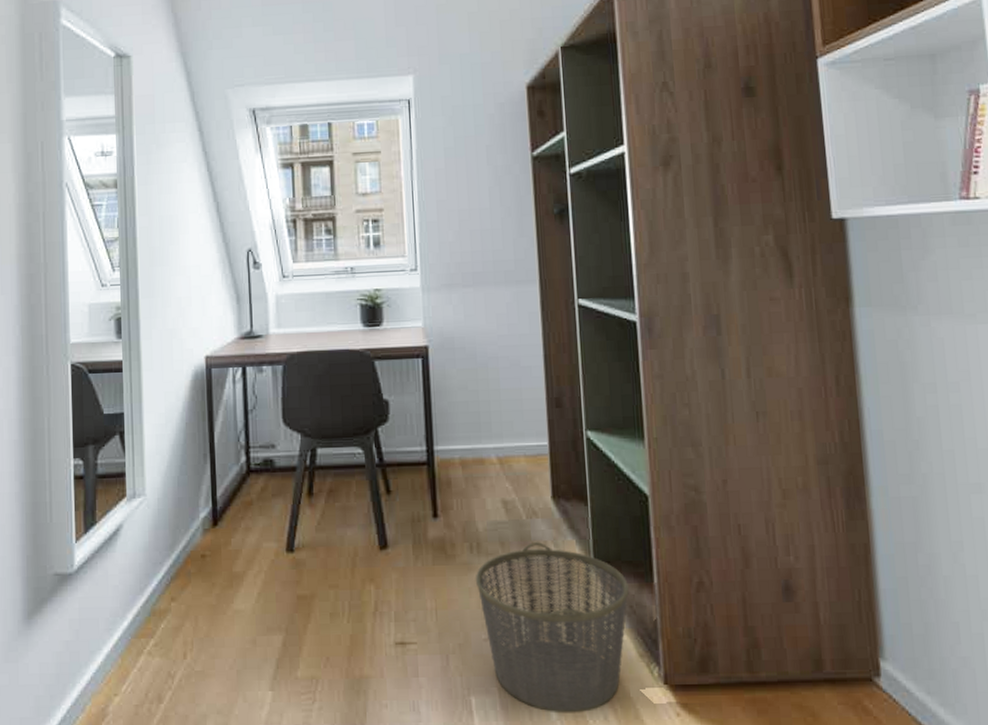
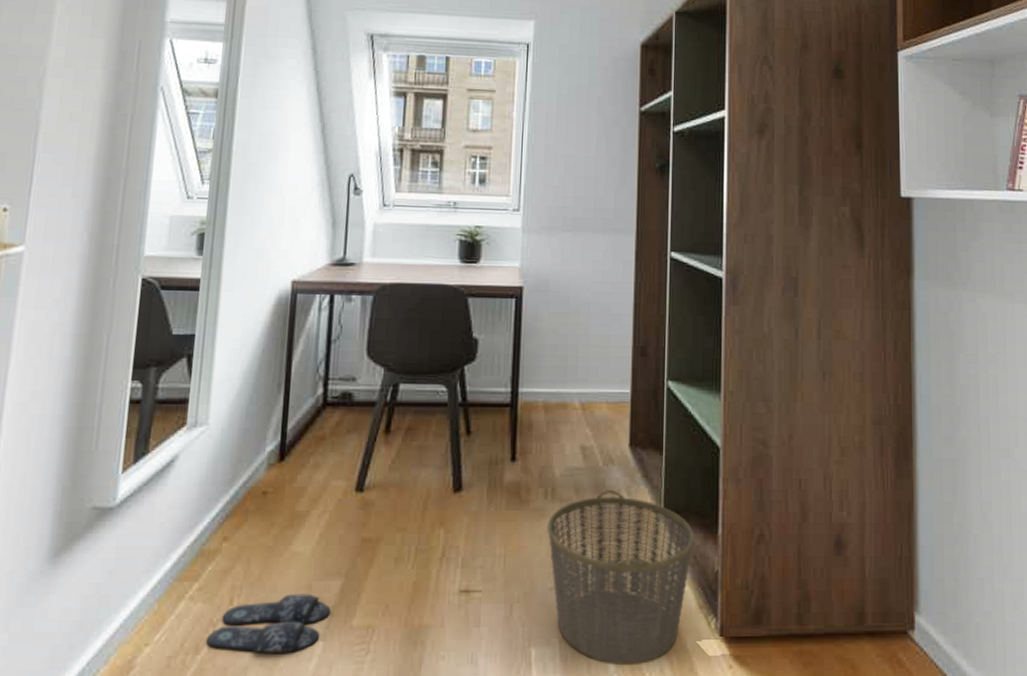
slippers: none [167,647,276,703] -> present [206,593,331,654]

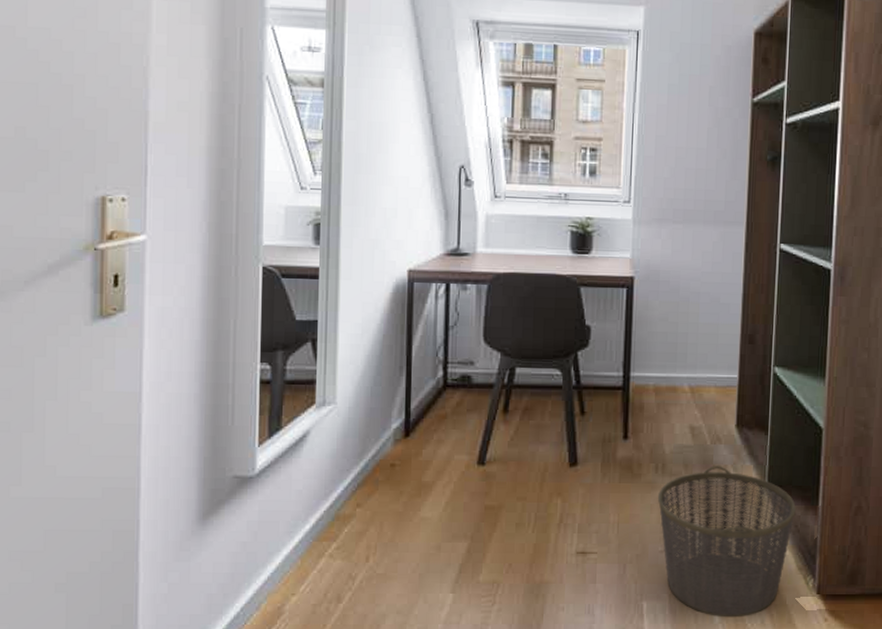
slippers: present [206,593,331,654] -> none [347,553,459,604]

